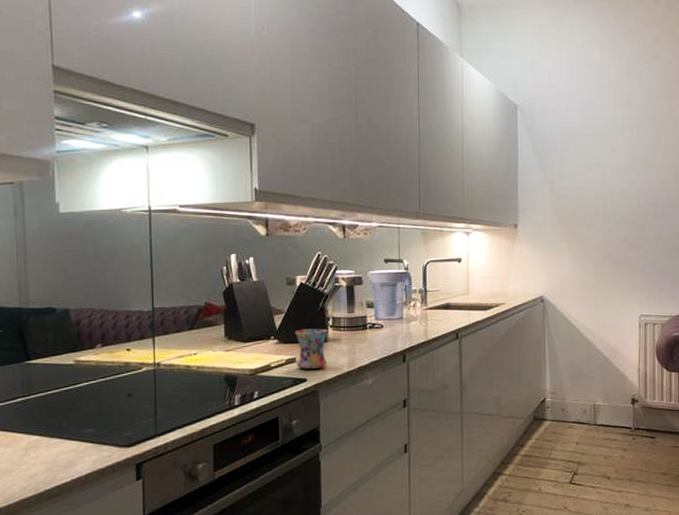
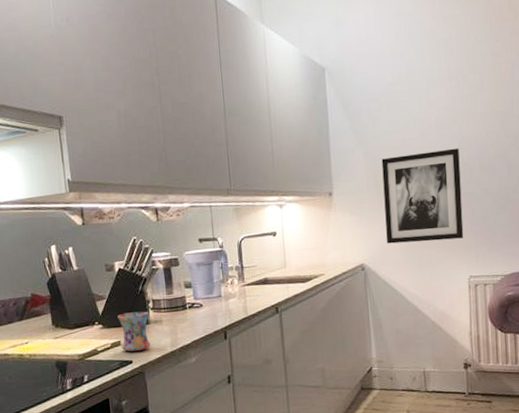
wall art: none [565,193,637,279] -> present [381,148,464,244]

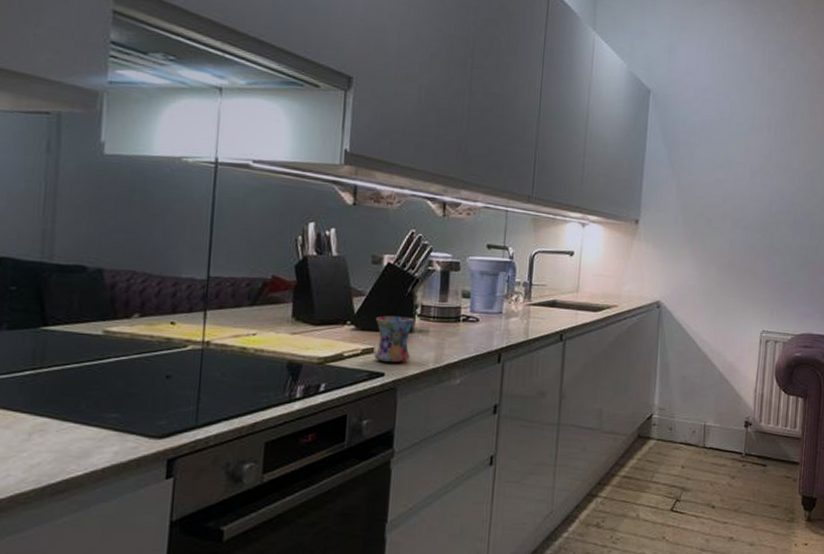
wall art: present [381,148,464,244] -> none [685,194,768,291]

